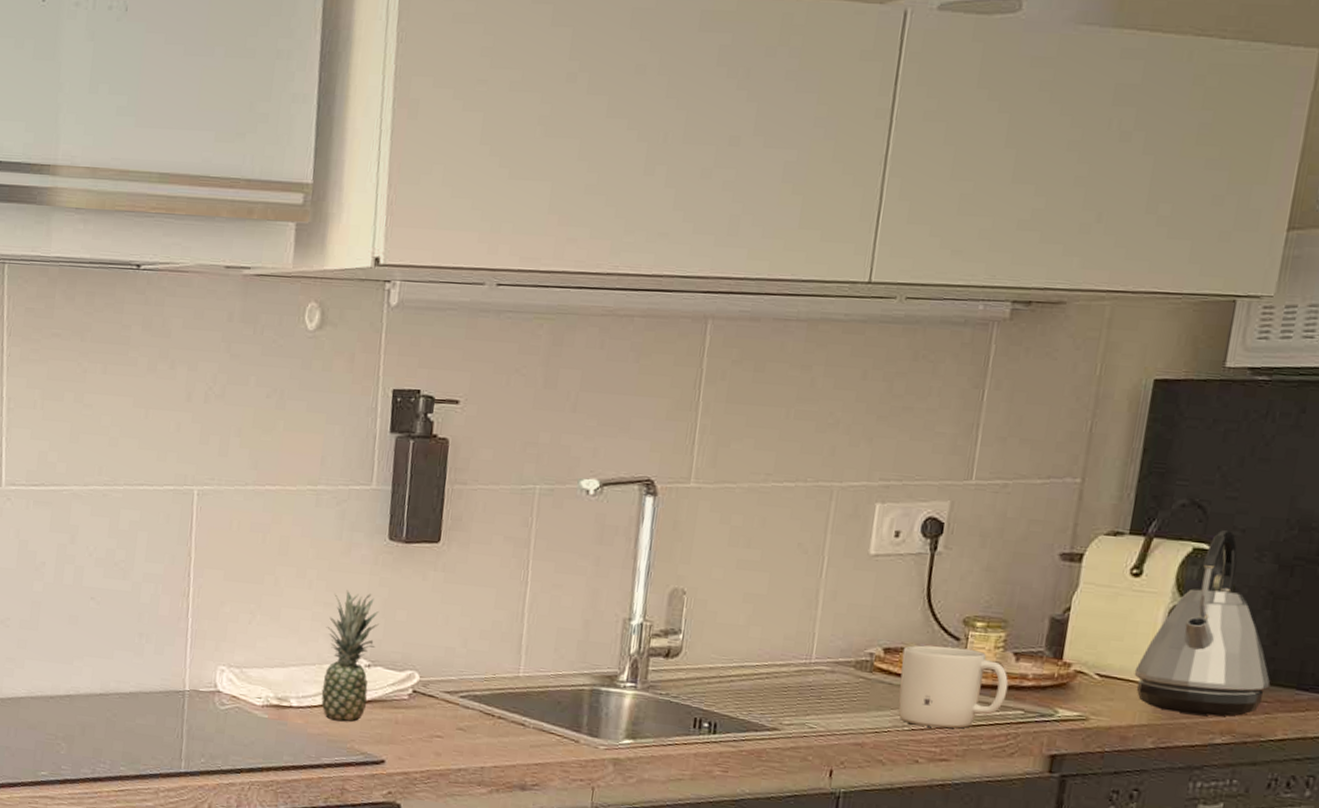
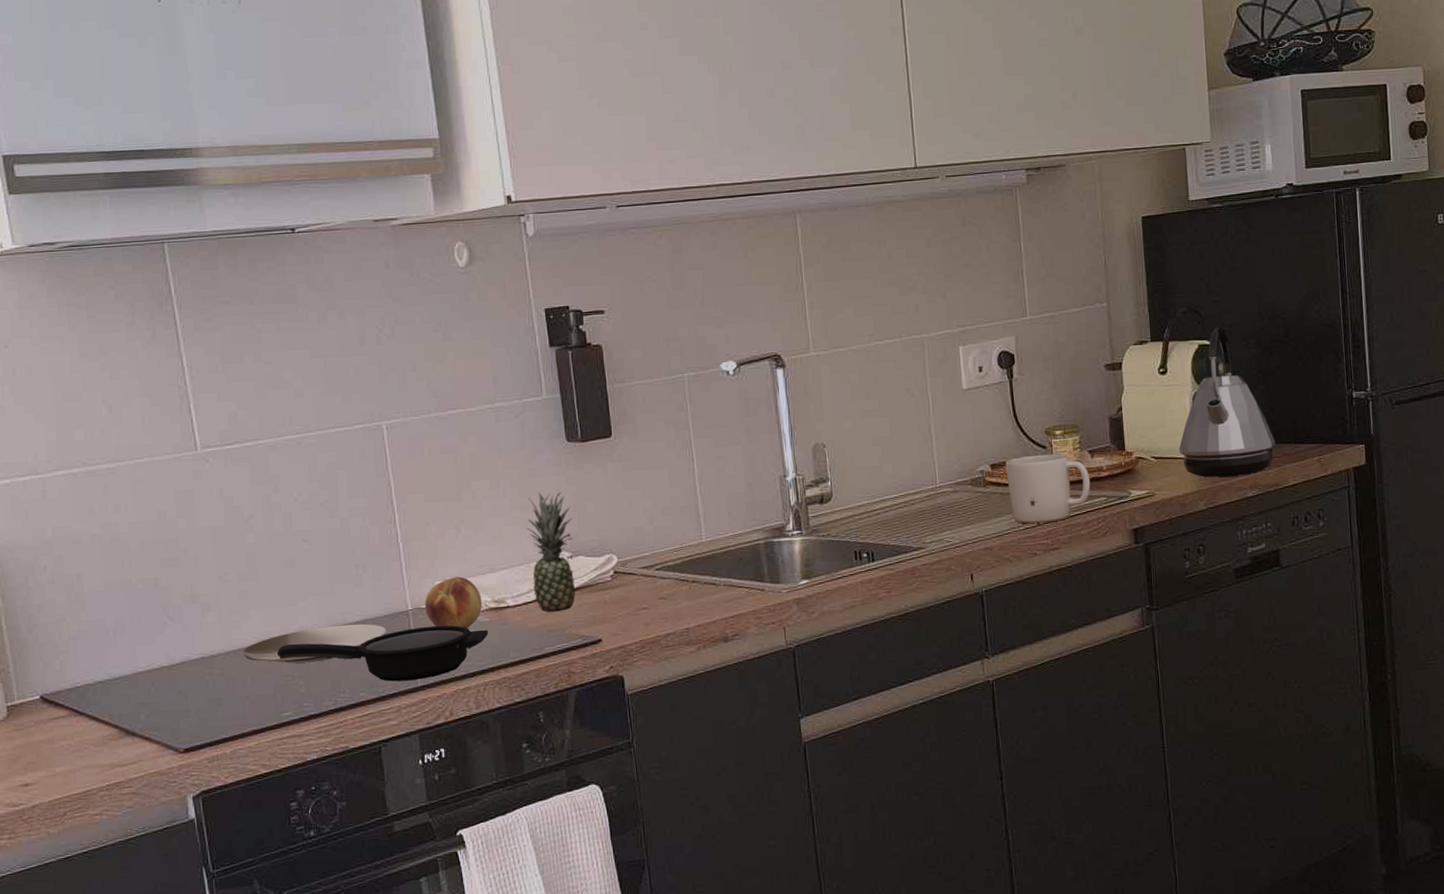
plate: none [10,690,159,726] -> present [242,623,386,664]
frying pan: none [45,702,265,766] -> present [277,625,489,682]
fruit: none [203,664,265,721] -> present [425,576,482,628]

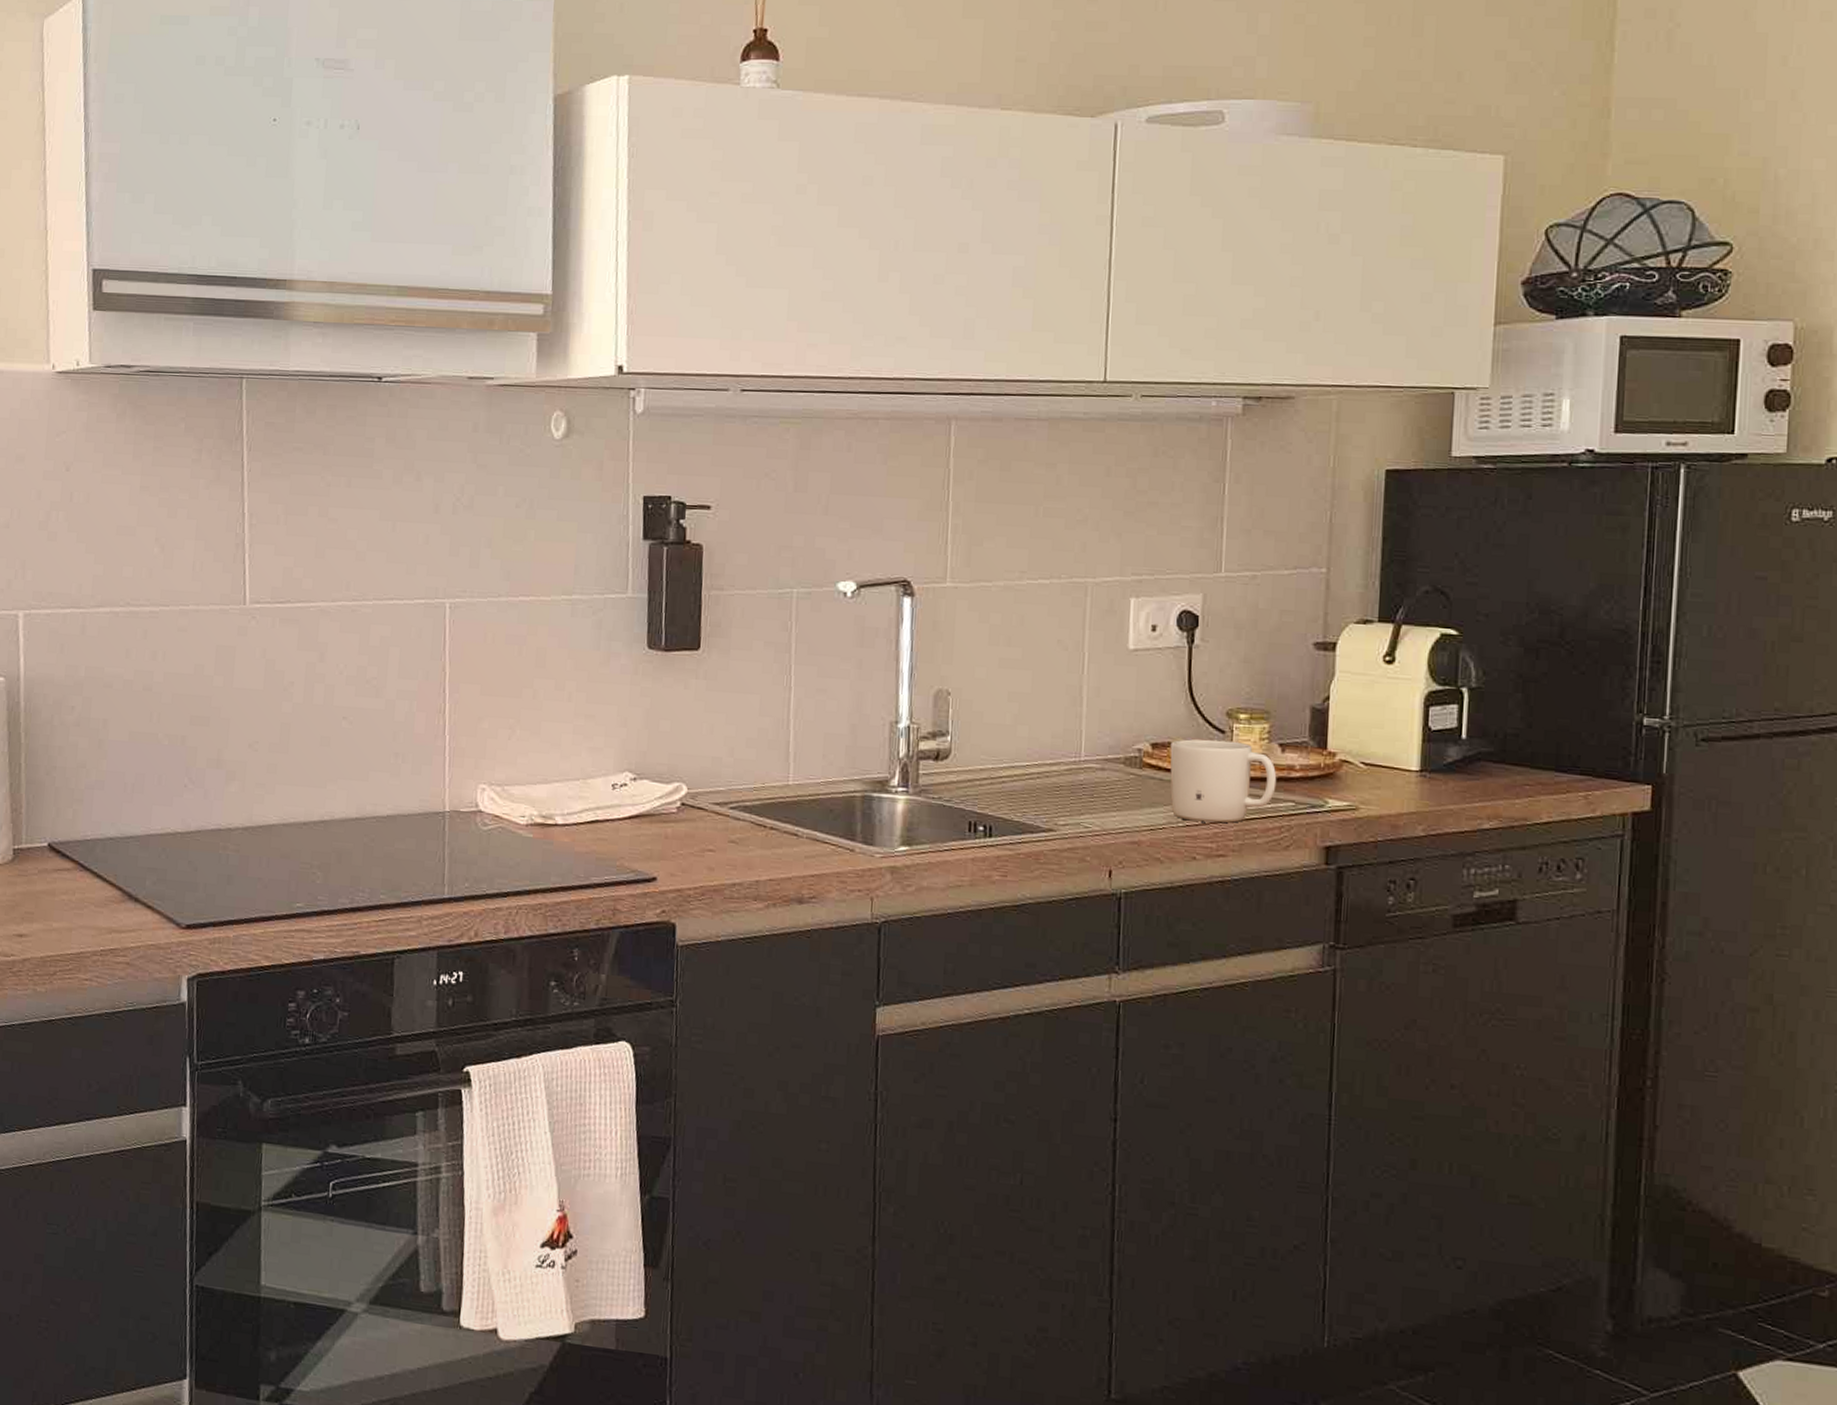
plate: present [242,623,386,664] -> none [261,815,418,853]
frying pan: present [277,625,489,682] -> none [298,829,531,891]
fruit: present [425,576,482,628] -> none [464,782,528,842]
fruit: present [526,492,575,613] -> none [587,701,642,840]
kettle: present [1179,326,1275,477] -> none [1398,614,1529,801]

